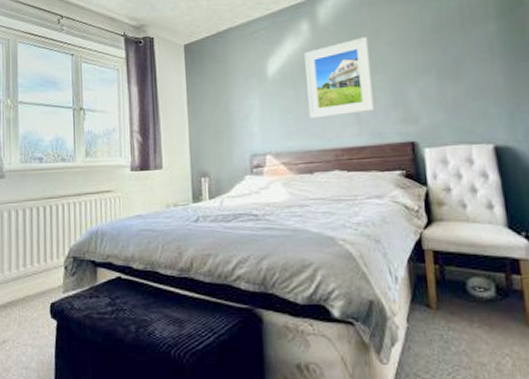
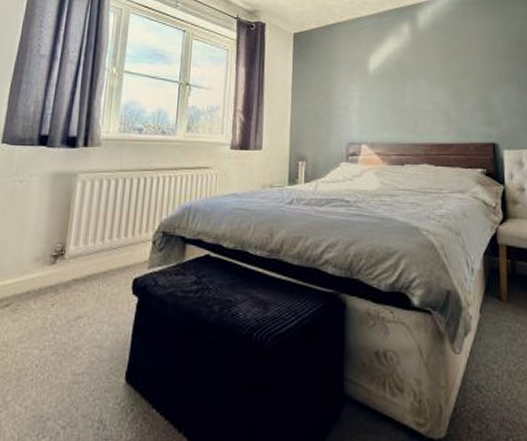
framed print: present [304,37,375,119] -> none [404,44,462,114]

